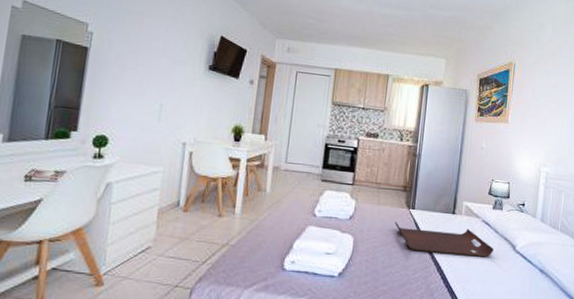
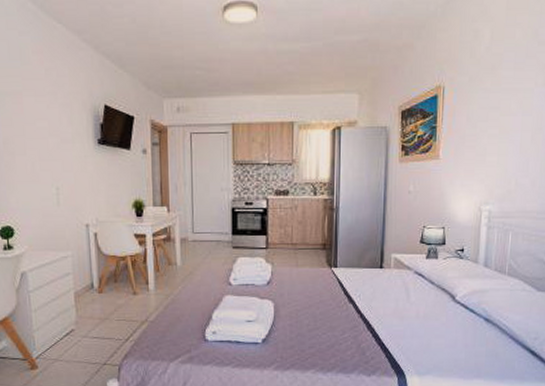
serving tray: present [395,222,494,258] -> none [317,283,431,311]

